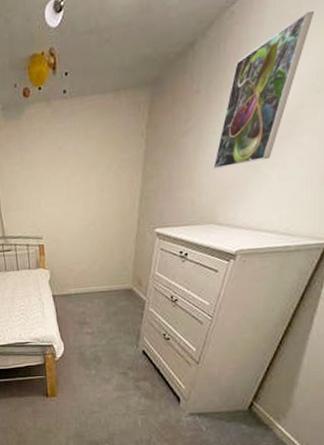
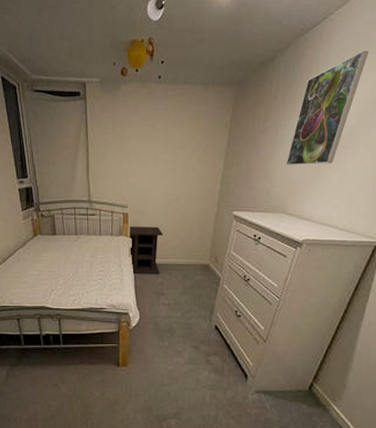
nightstand: none [46,255,82,306] -> present [129,226,163,274]

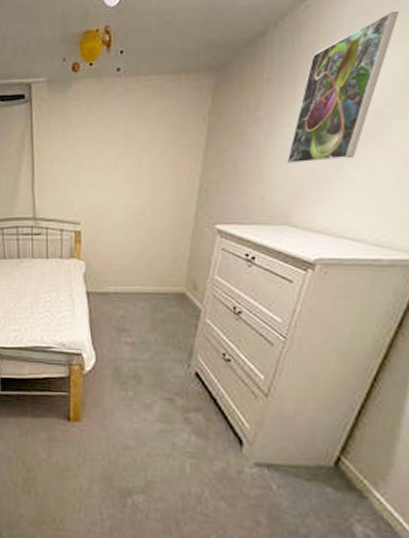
nightstand: present [129,226,163,274] -> none [82,246,125,306]

